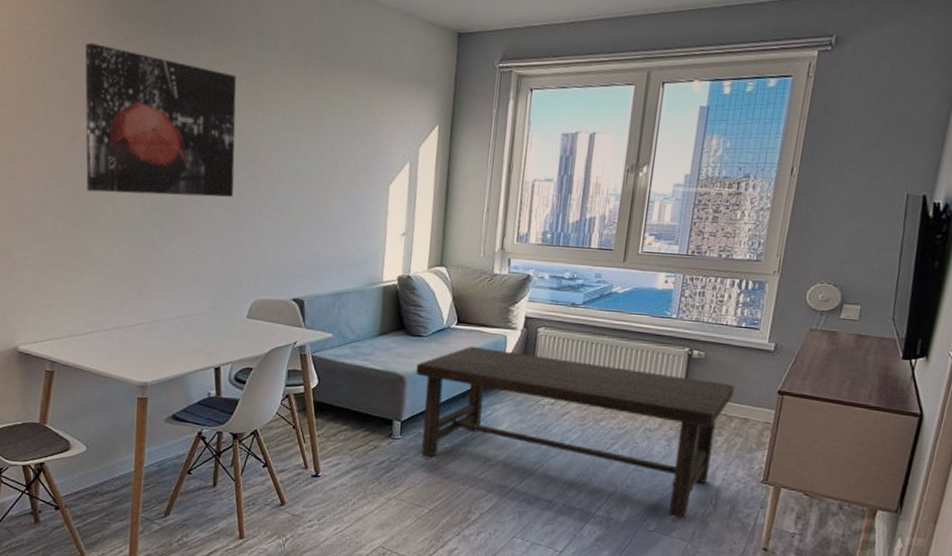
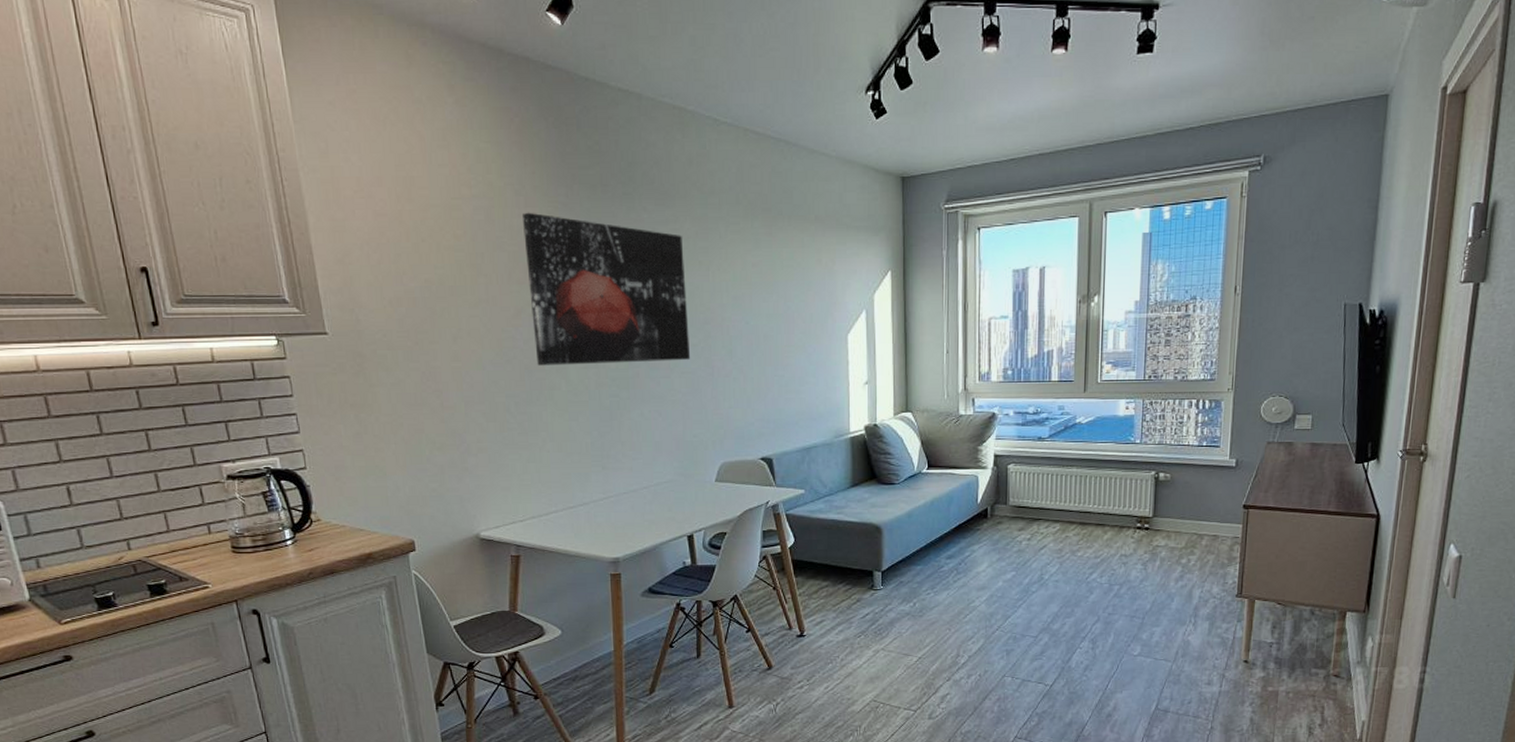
coffee table: present [416,346,735,520] -> none [892,489,1202,641]

